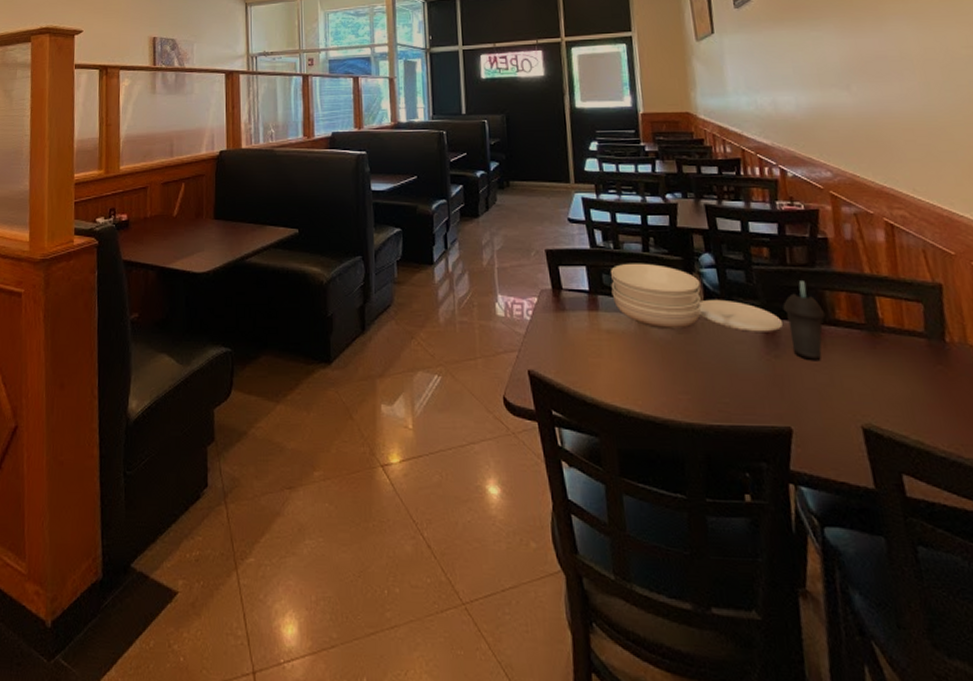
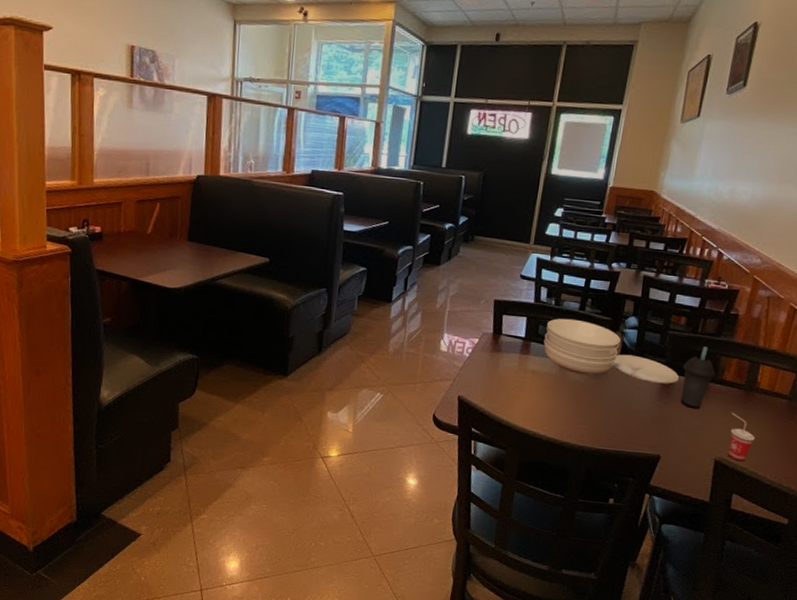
beverage cup: none [861,360,904,427] -> present [727,412,755,462]

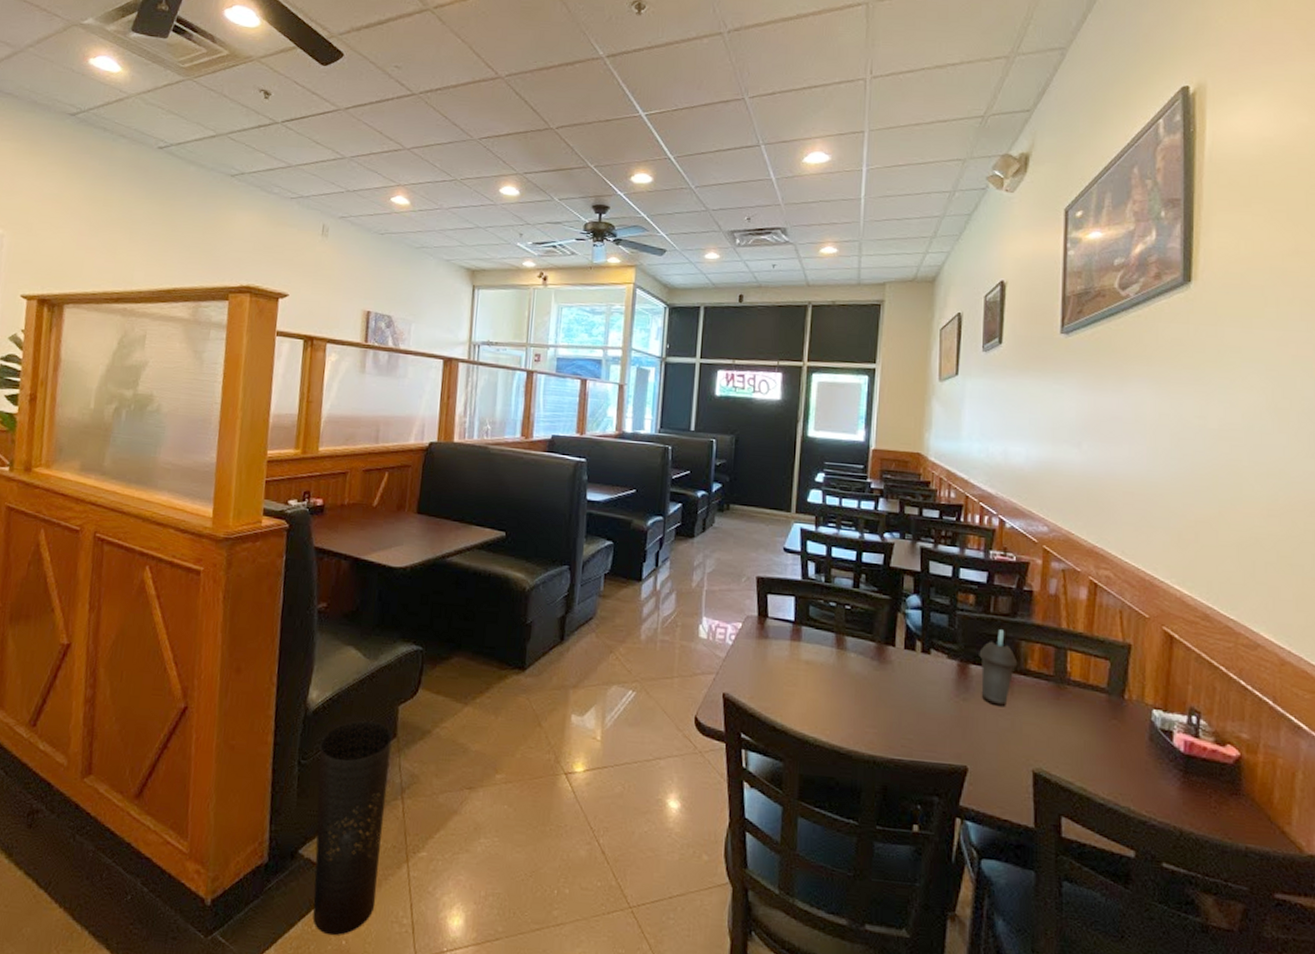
umbrella stand: none [113,415,175,573] -> present [313,721,393,935]
bowl: present [543,318,621,375] -> none [816,597,904,666]
plate: present [613,354,679,385] -> none [898,639,976,676]
beverage cup: present [727,412,755,462] -> none [1043,710,1076,774]

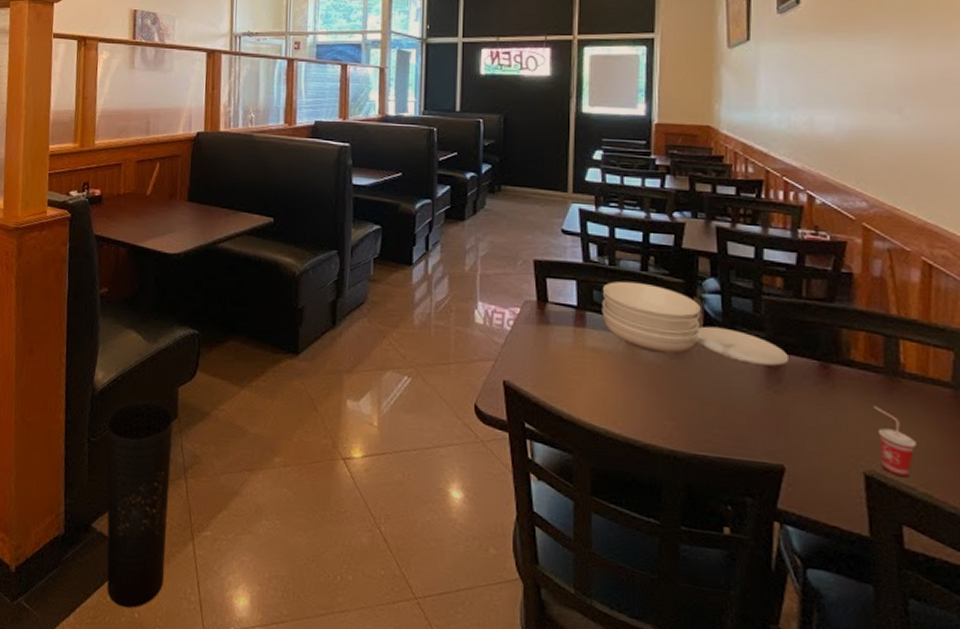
bowl: none [816,597,904,666] -> present [602,281,701,354]
plate: none [898,639,976,676] -> present [696,326,788,367]
cup: present [979,629,1018,707] -> none [791,316,839,402]
beverage cup: none [1043,710,1076,774] -> present [873,405,916,478]

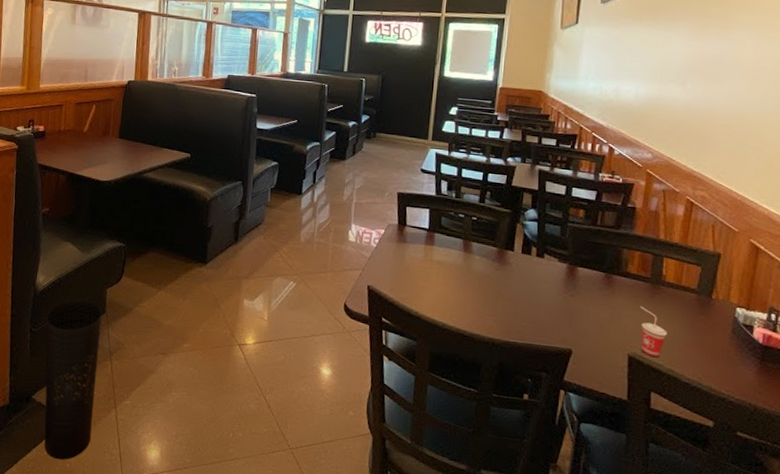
bowl: present [602,281,701,354] -> none [447,210,522,266]
plate: present [696,326,788,367] -> none [516,245,583,277]

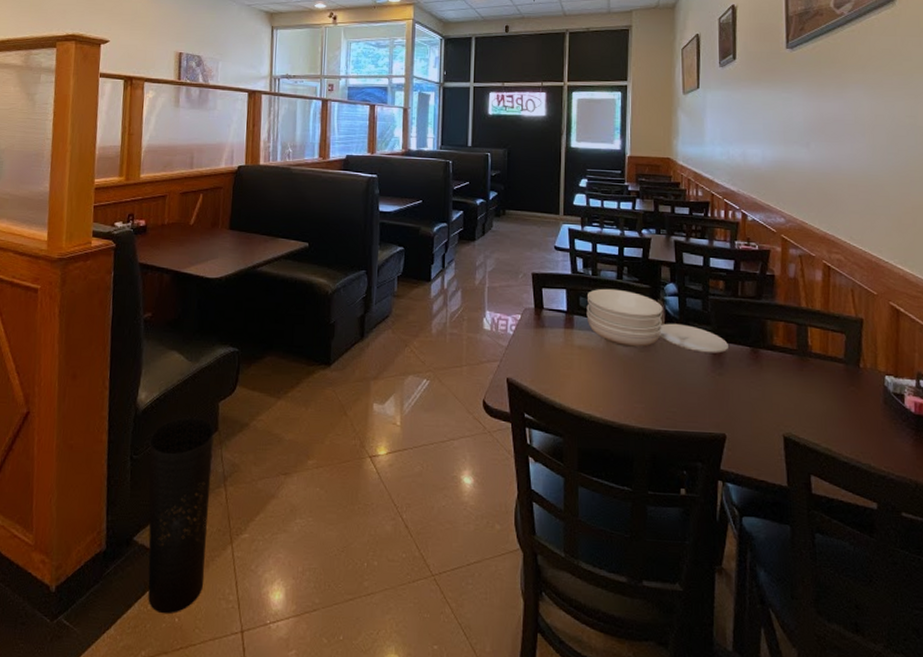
bowl: none [447,210,522,266] -> present [586,288,663,348]
plate: none [516,245,583,277] -> present [659,323,728,354]
beverage cup: present [639,305,667,358] -> none [789,380,820,437]

